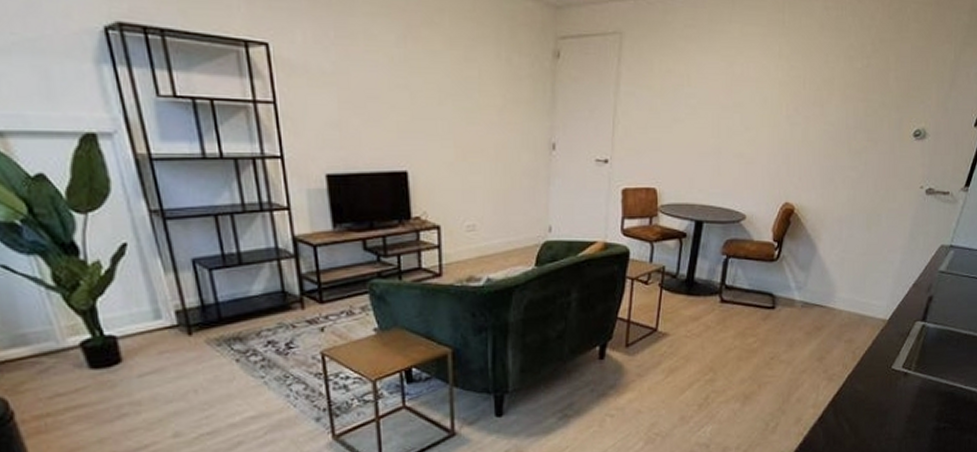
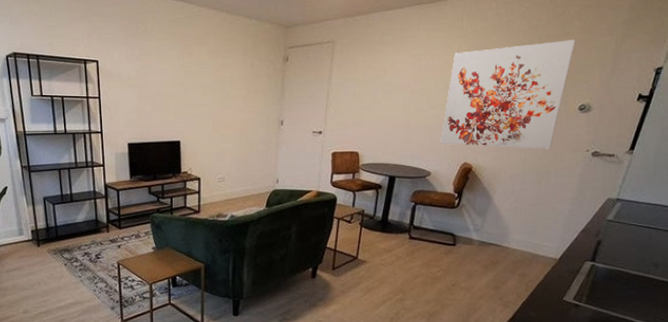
wall art: none [757,46,912,186] -> present [440,40,575,149]

